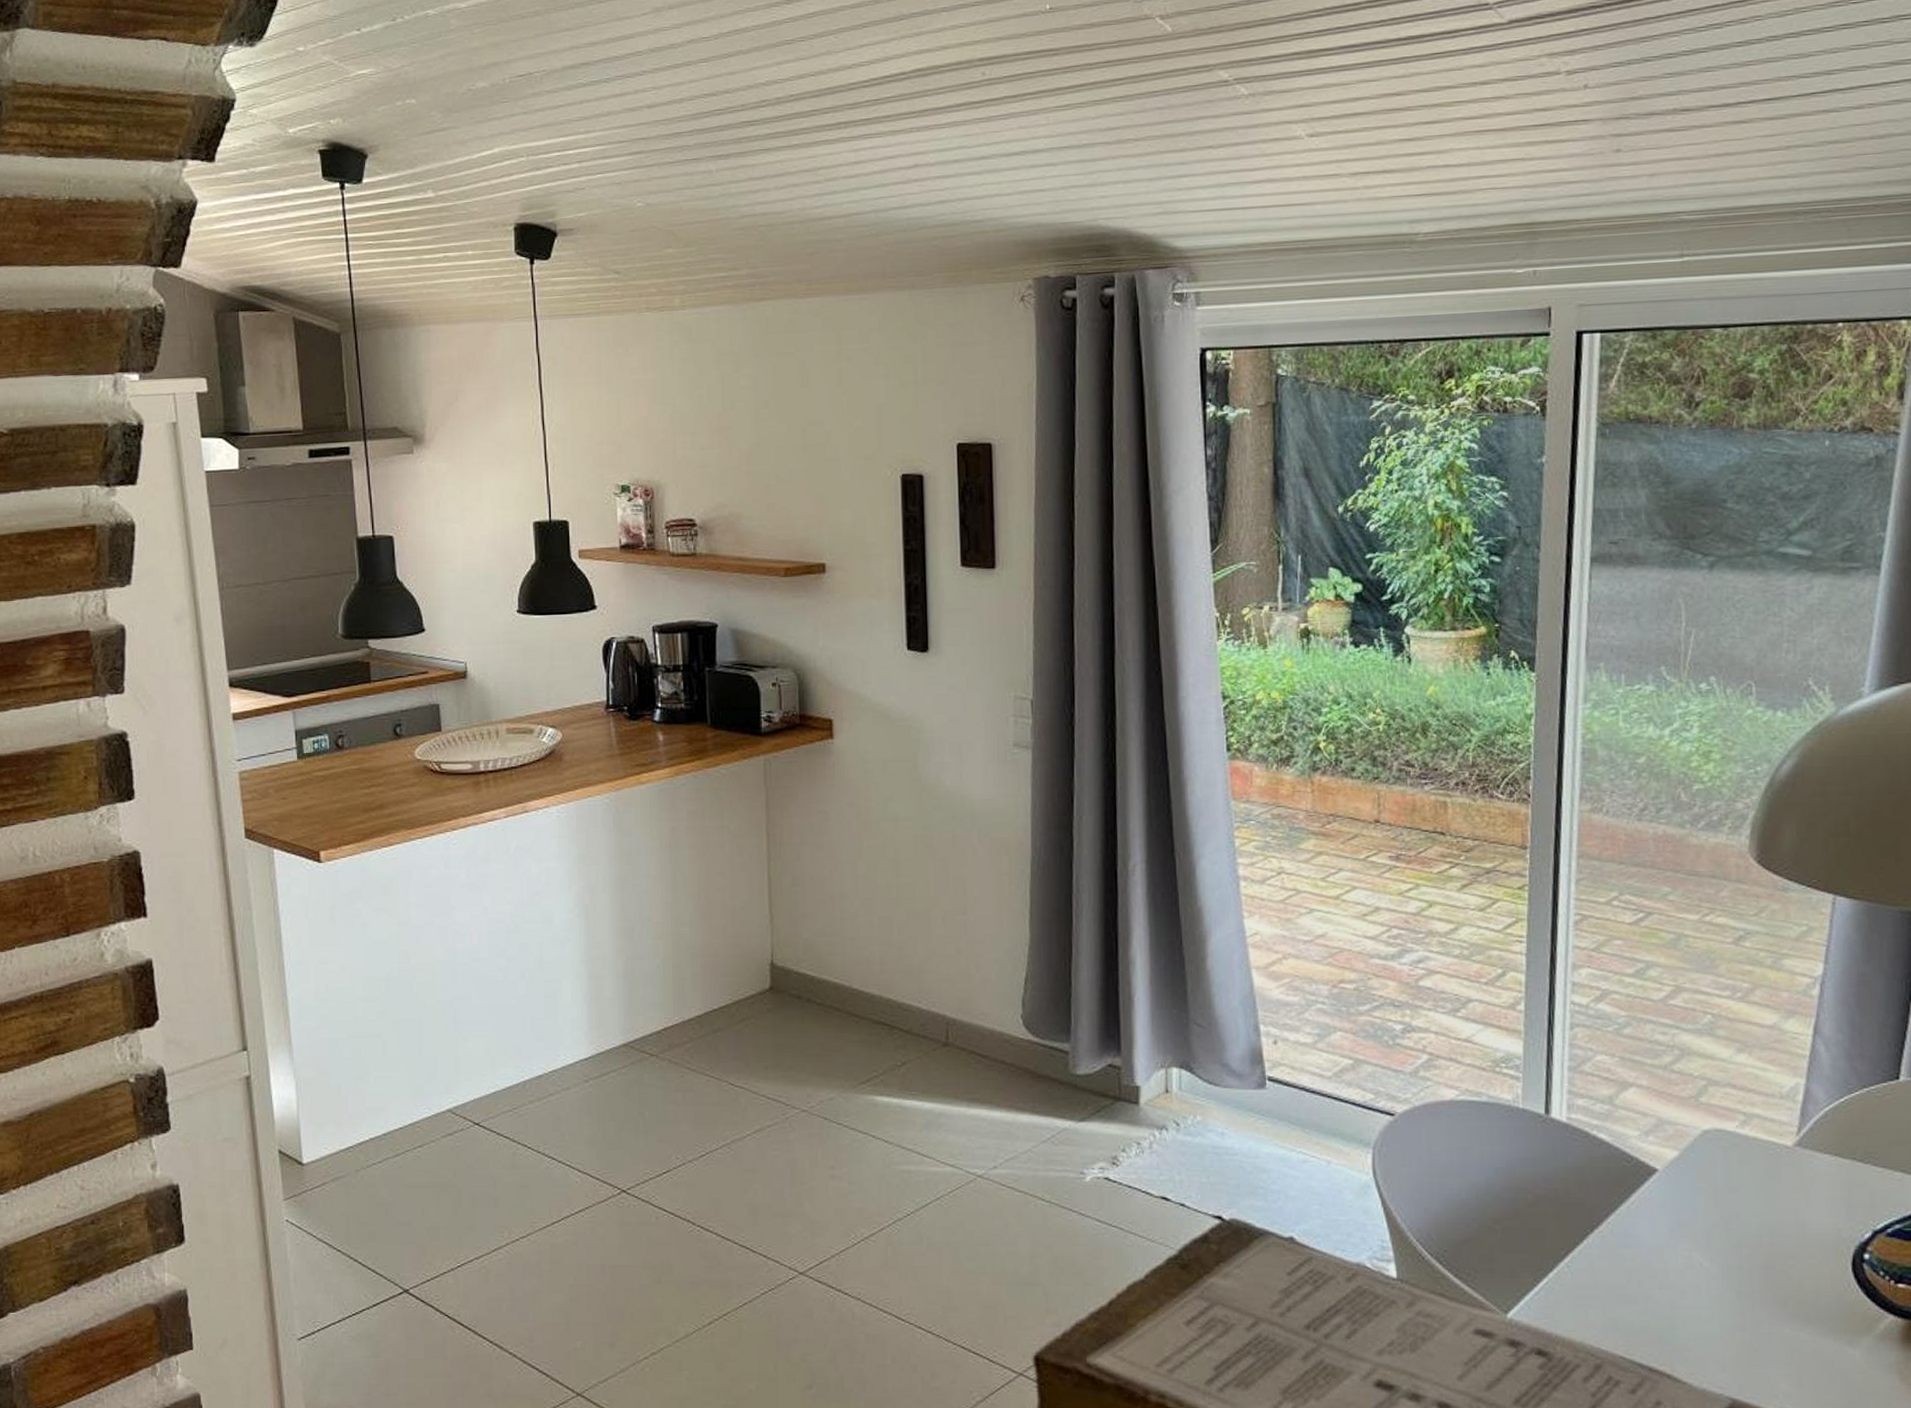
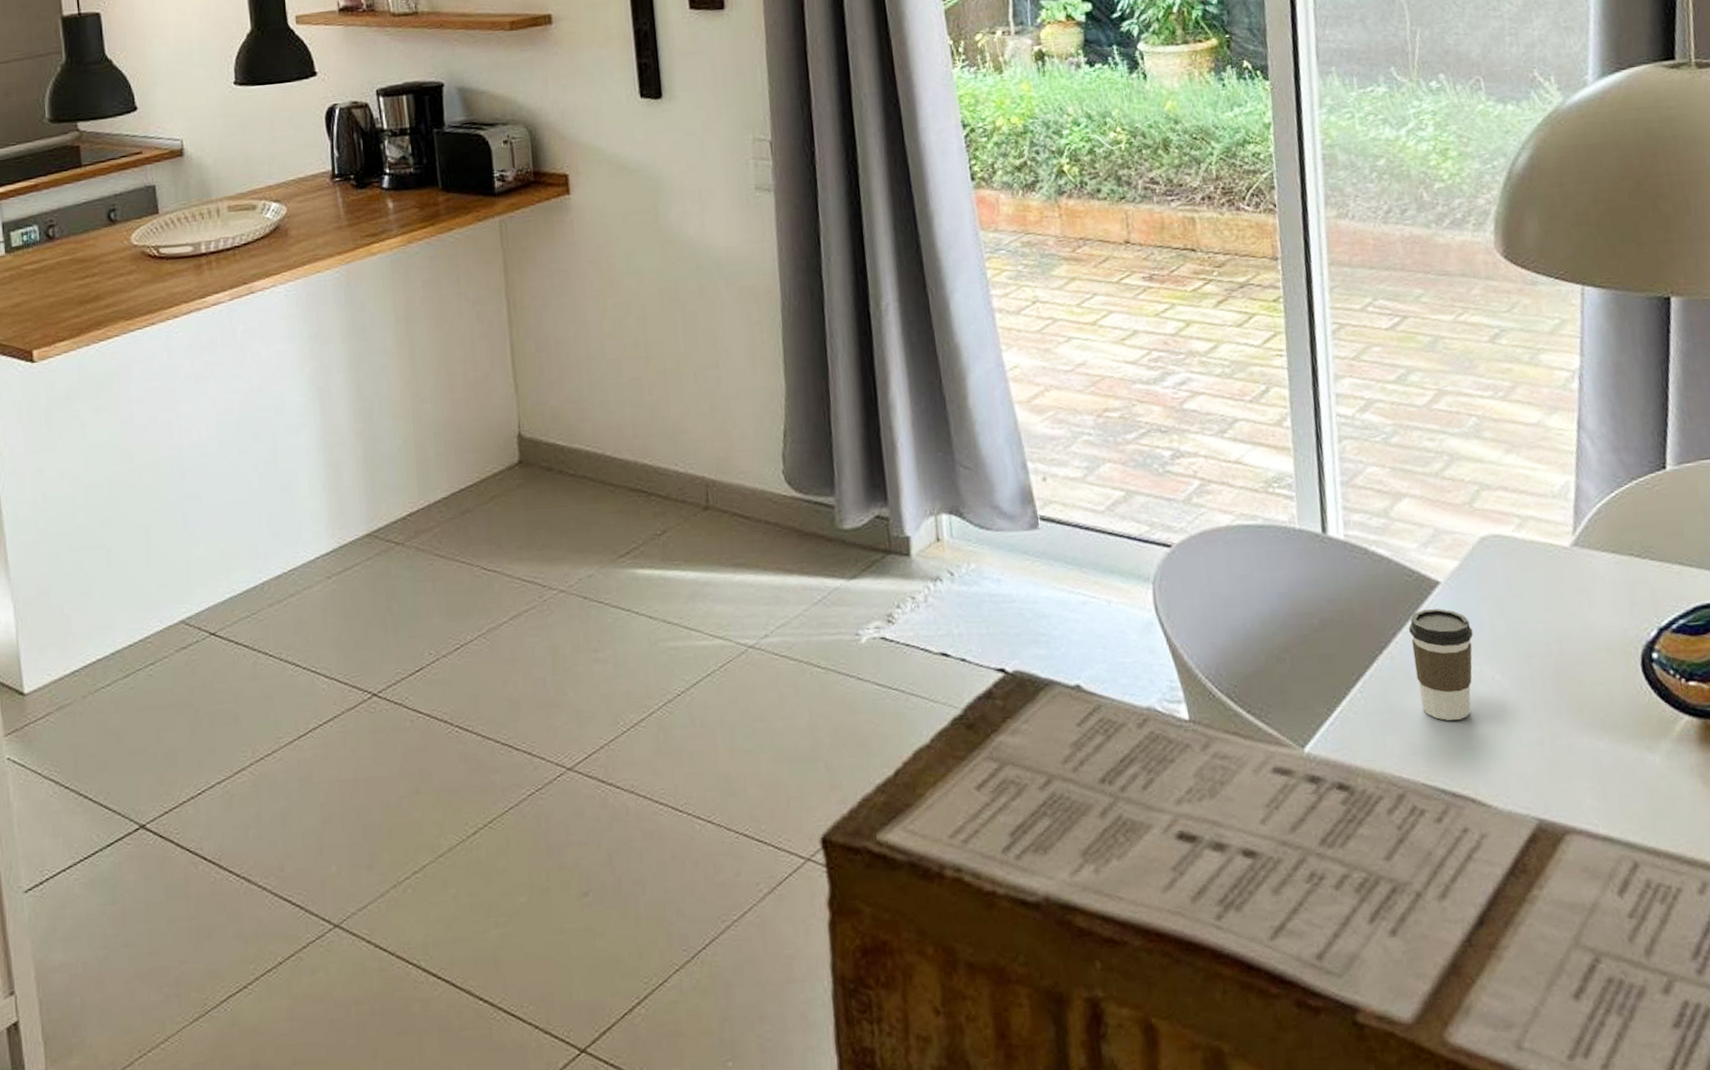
coffee cup: none [1622,1195,1686,1300] -> present [1408,608,1473,721]

